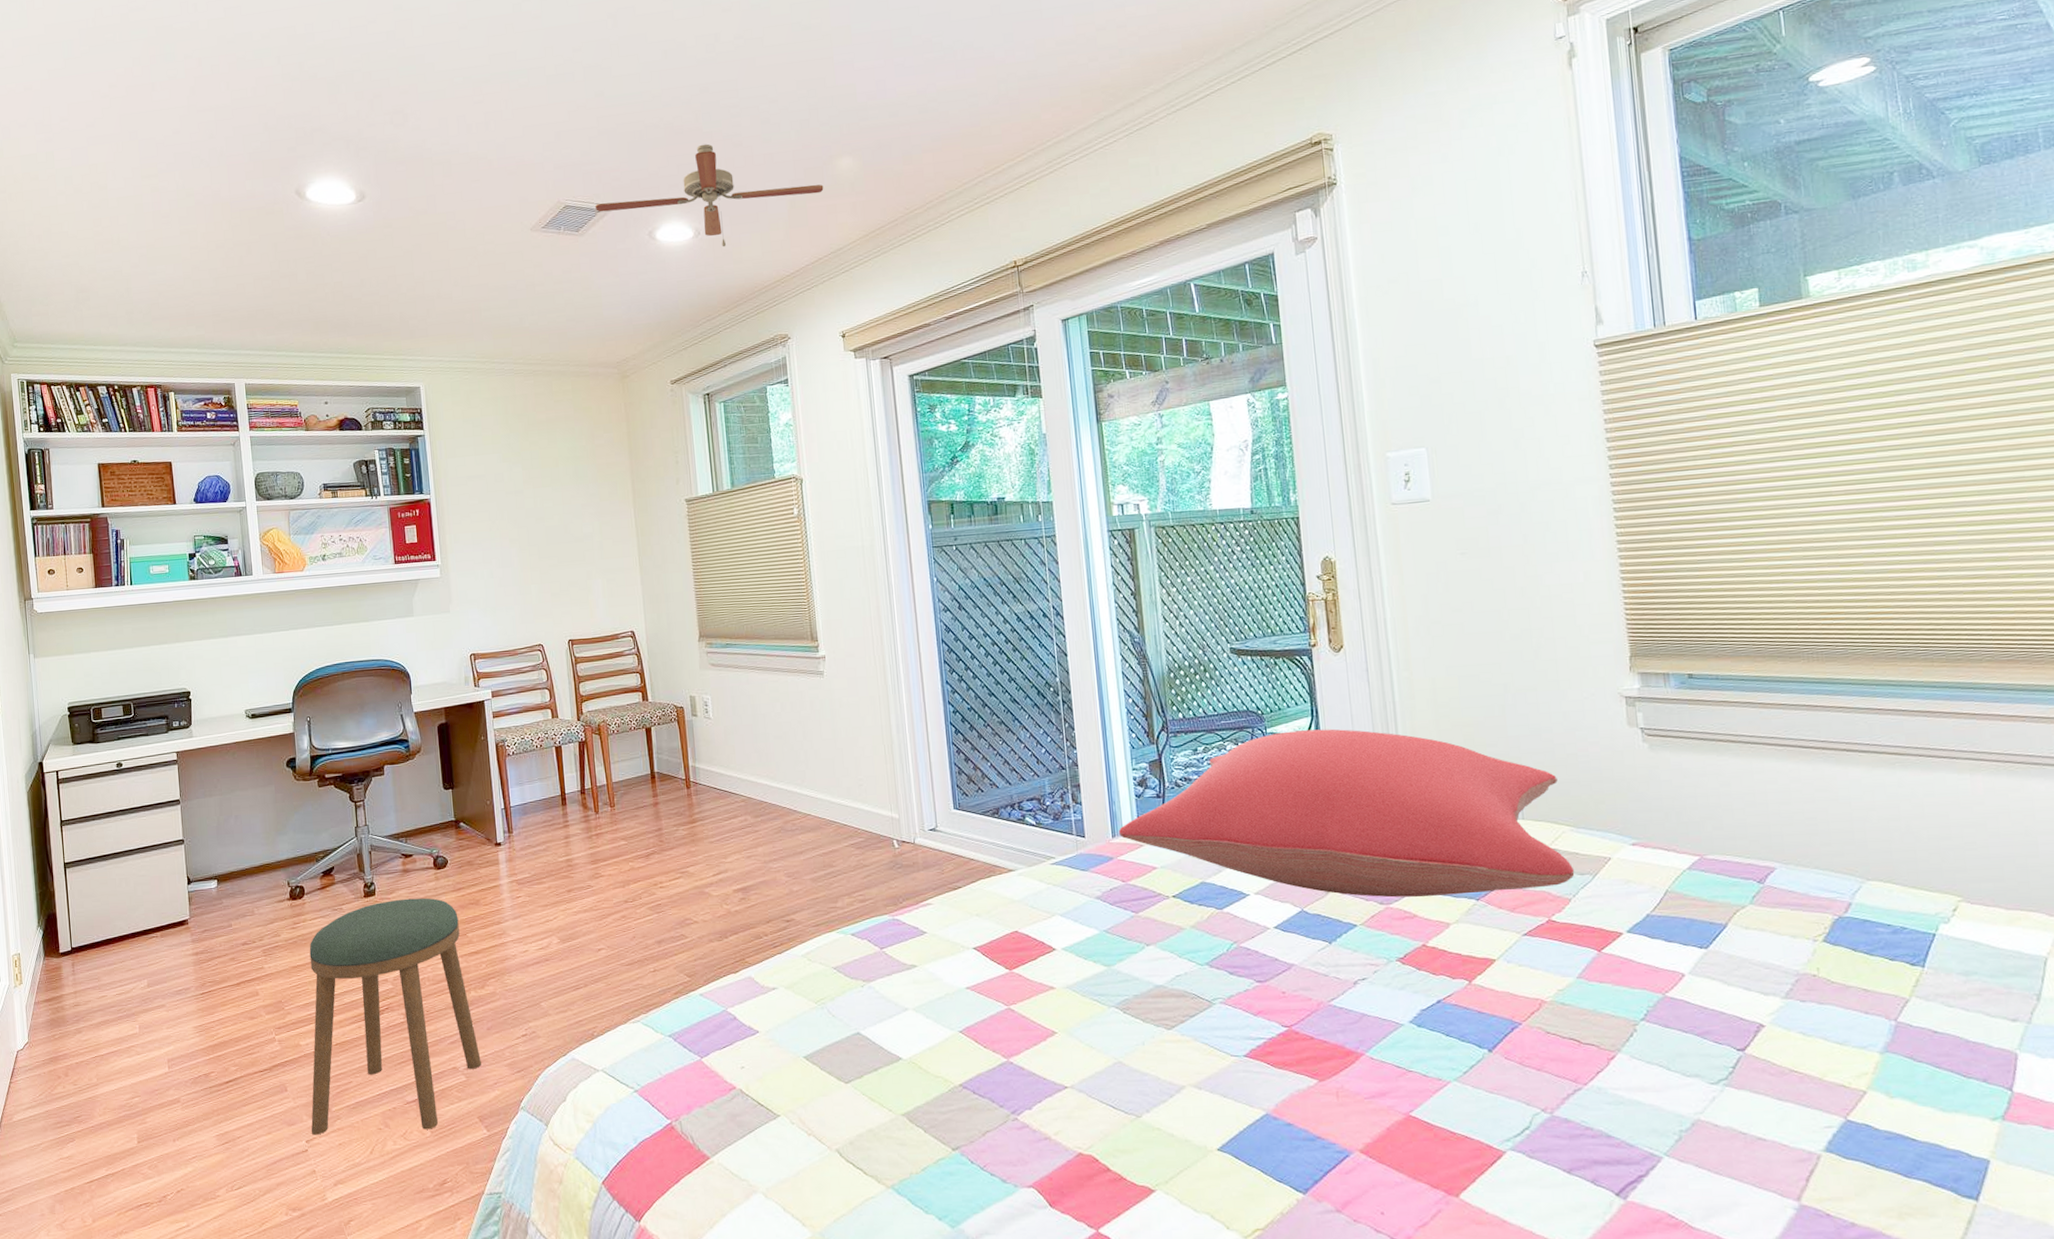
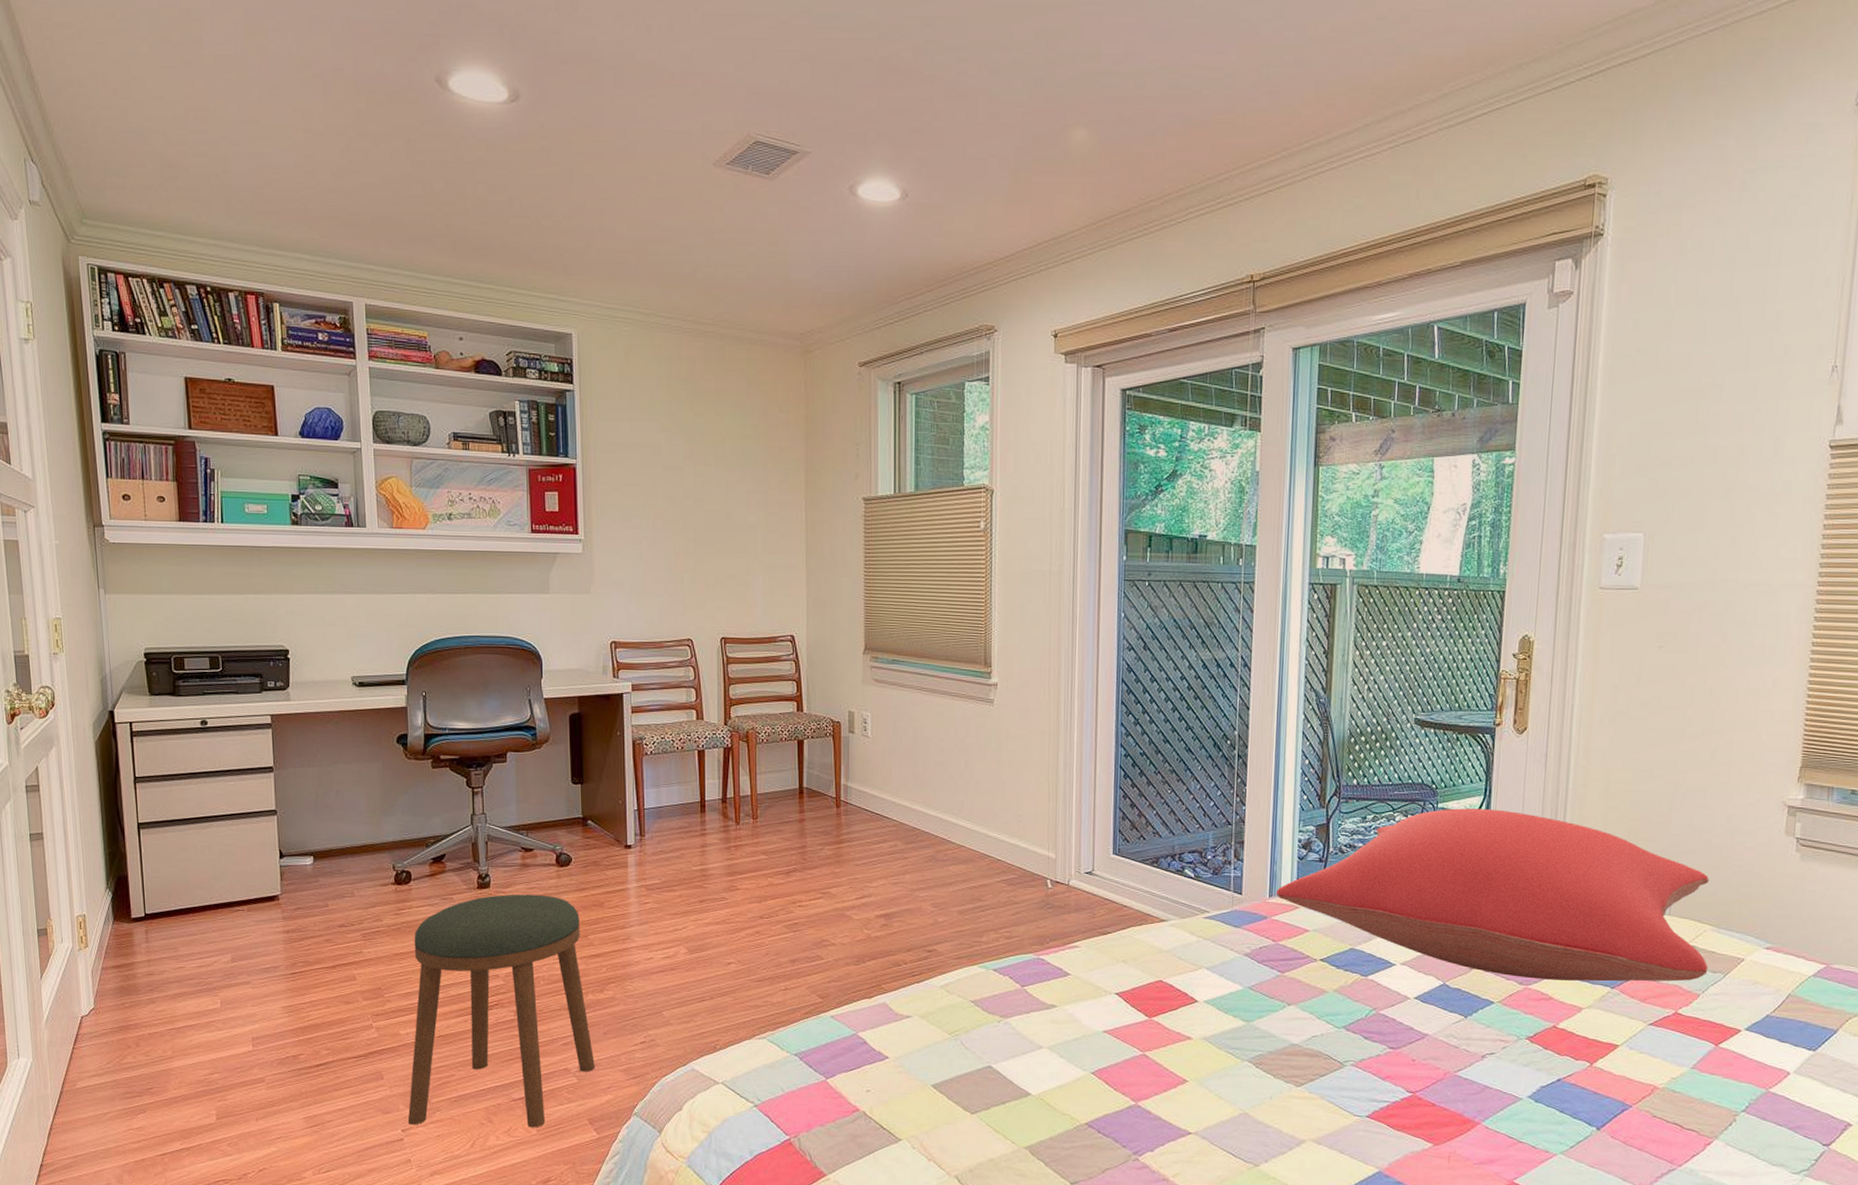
ceiling fan: present [595,143,824,247] -> none [791,89,1053,216]

